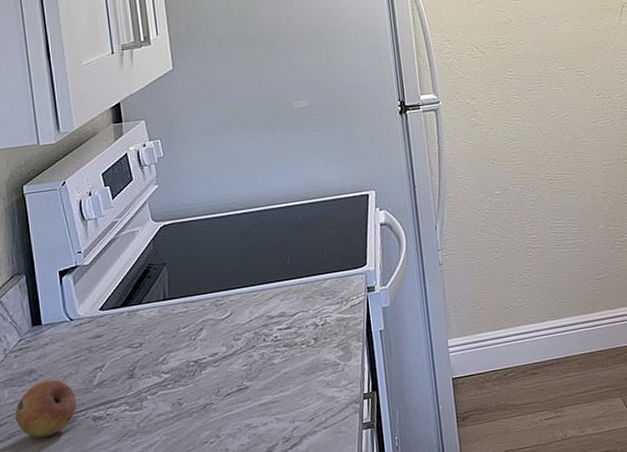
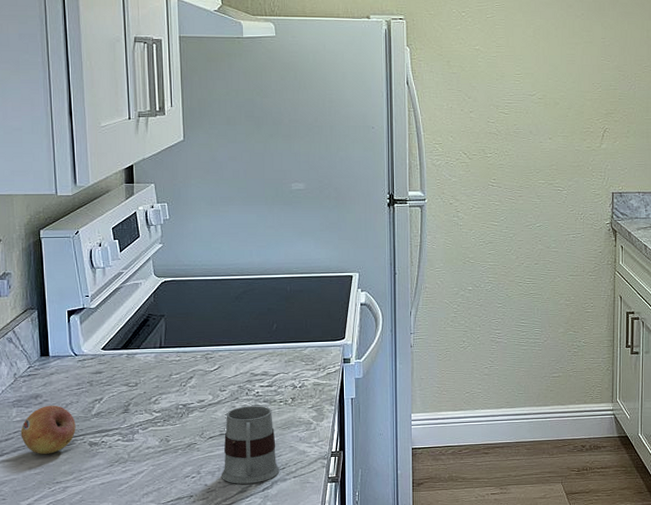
mug: none [243,351,308,444] -> present [221,406,280,484]

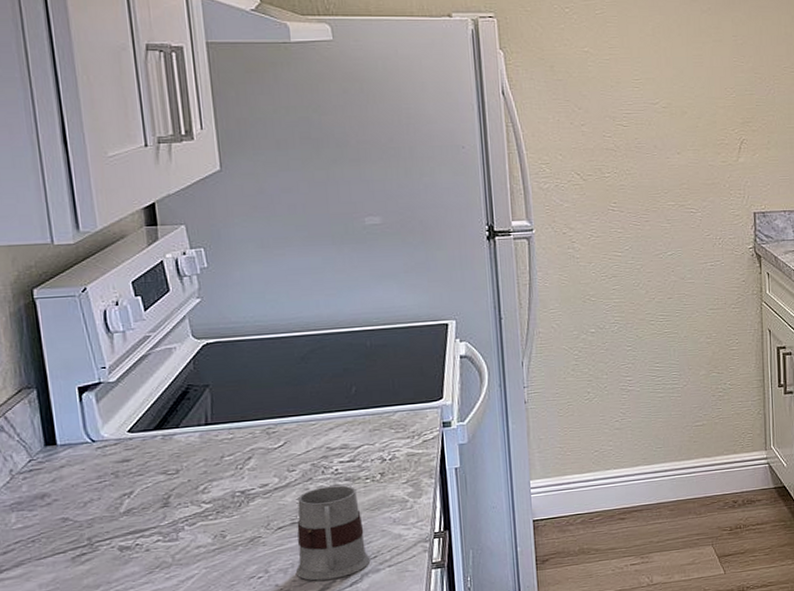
fruit: present [20,406,76,454] -> none [23,505,100,567]

